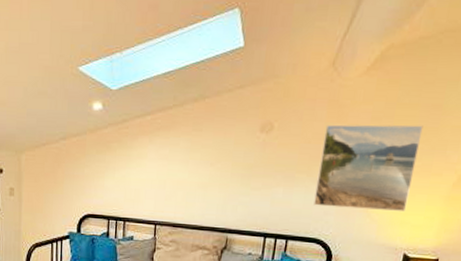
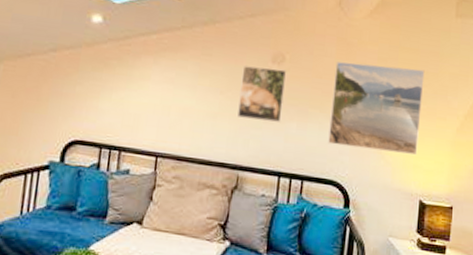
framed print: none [227,137,275,188] -> present [238,66,287,122]

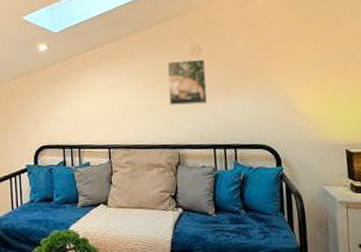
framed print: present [328,61,425,155] -> none [247,35,337,114]

